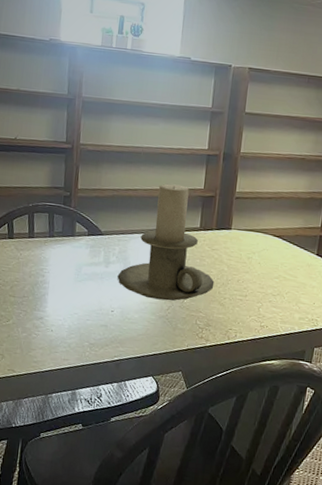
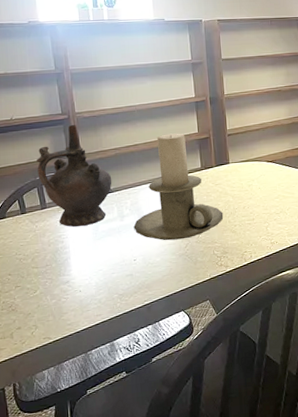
ceremonial vessel: none [31,156,105,265] -> present [37,125,112,227]

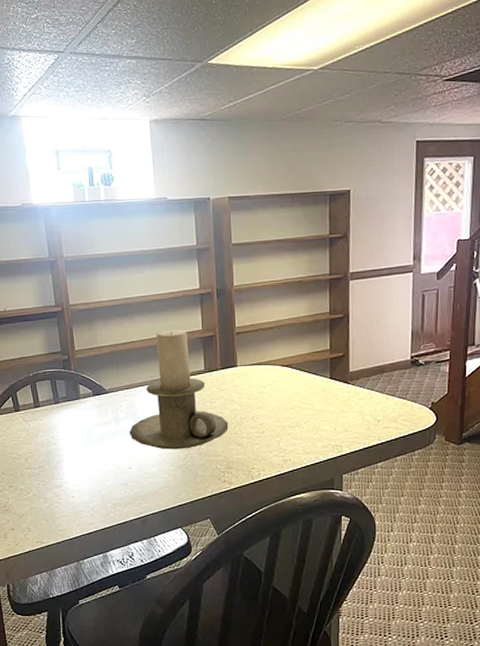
ceremonial vessel: present [37,125,112,227] -> none [30,318,107,429]

